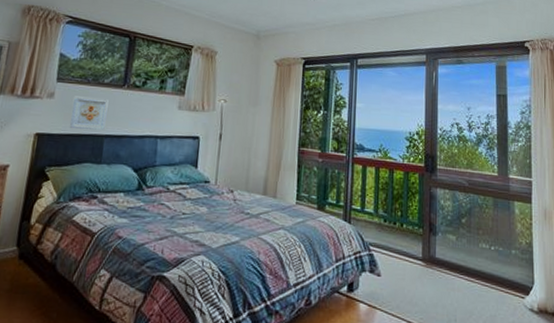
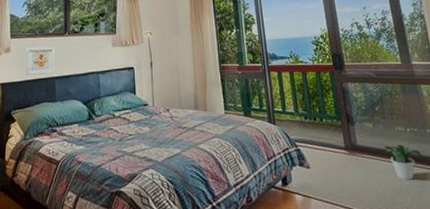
potted plant: none [463,262,502,302] -> present [383,144,422,180]

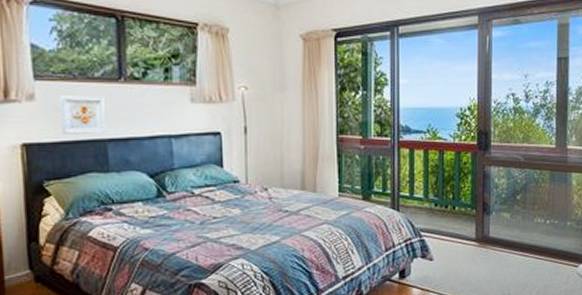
potted plant: present [383,144,422,180] -> none [517,237,556,274]

